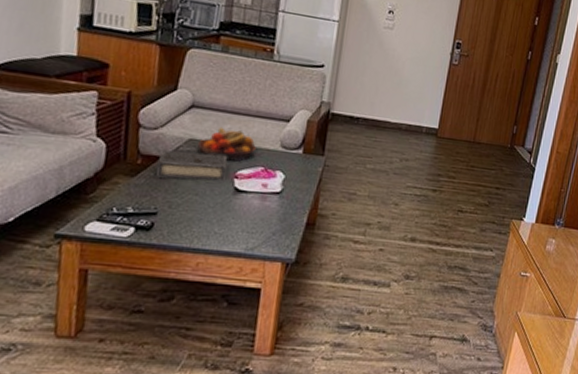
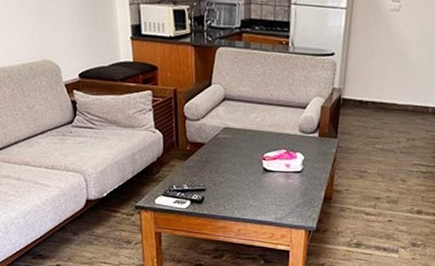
book: present [155,150,228,182] -> none [201,138,256,163]
fruit bowl: present [197,126,257,162] -> none [232,116,280,146]

